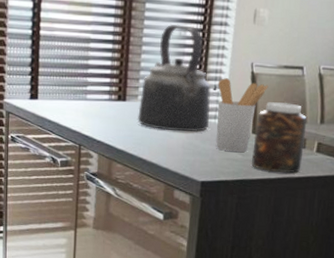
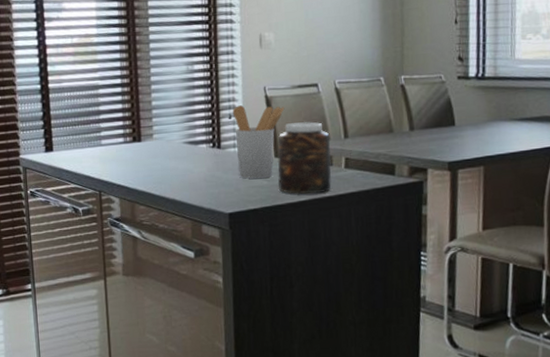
kettle: present [138,24,211,132] -> none [155,59,229,166]

